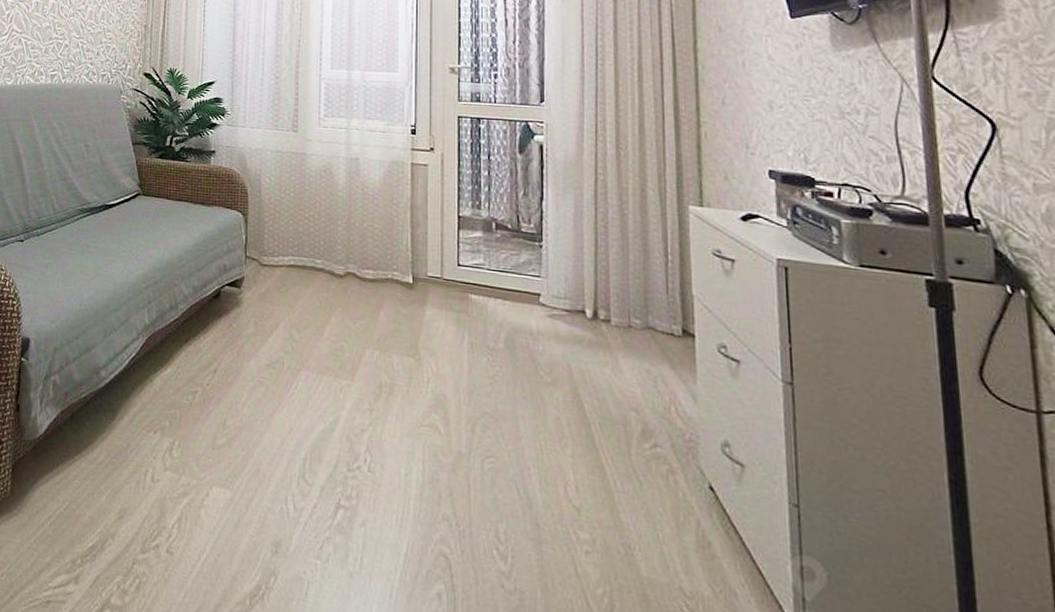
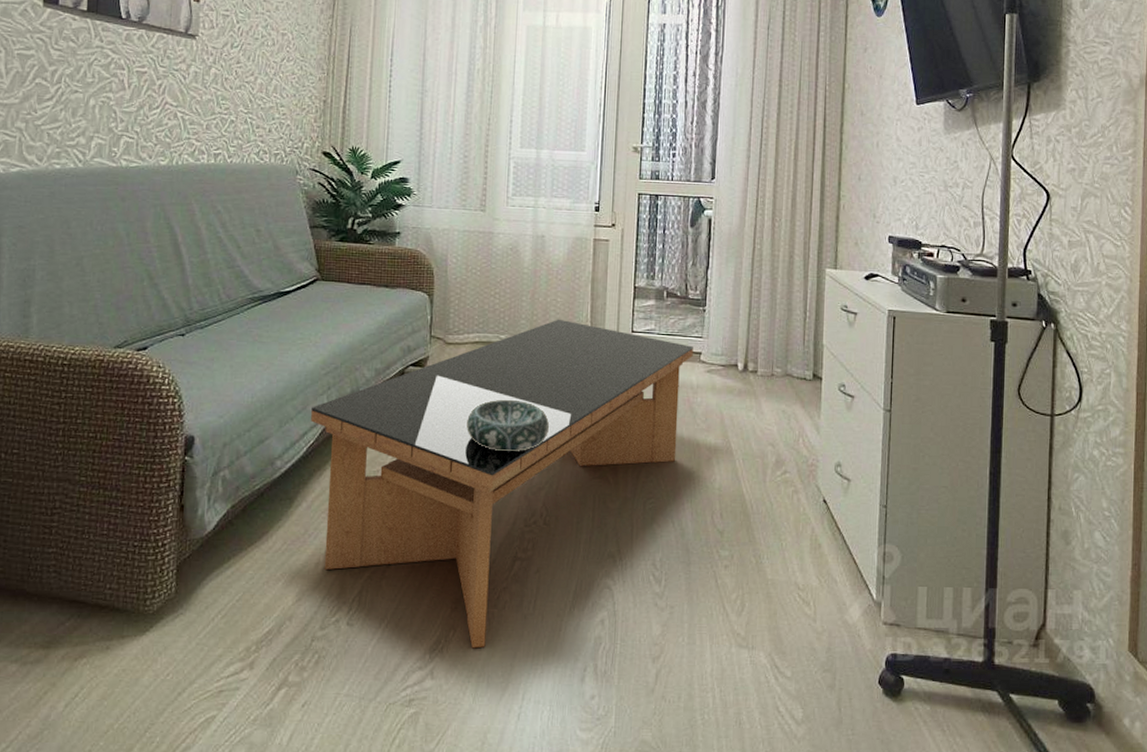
coffee table: none [133,246,530,603] -> present [311,319,693,649]
decorative bowl: none [284,328,370,387] -> present [467,399,549,452]

